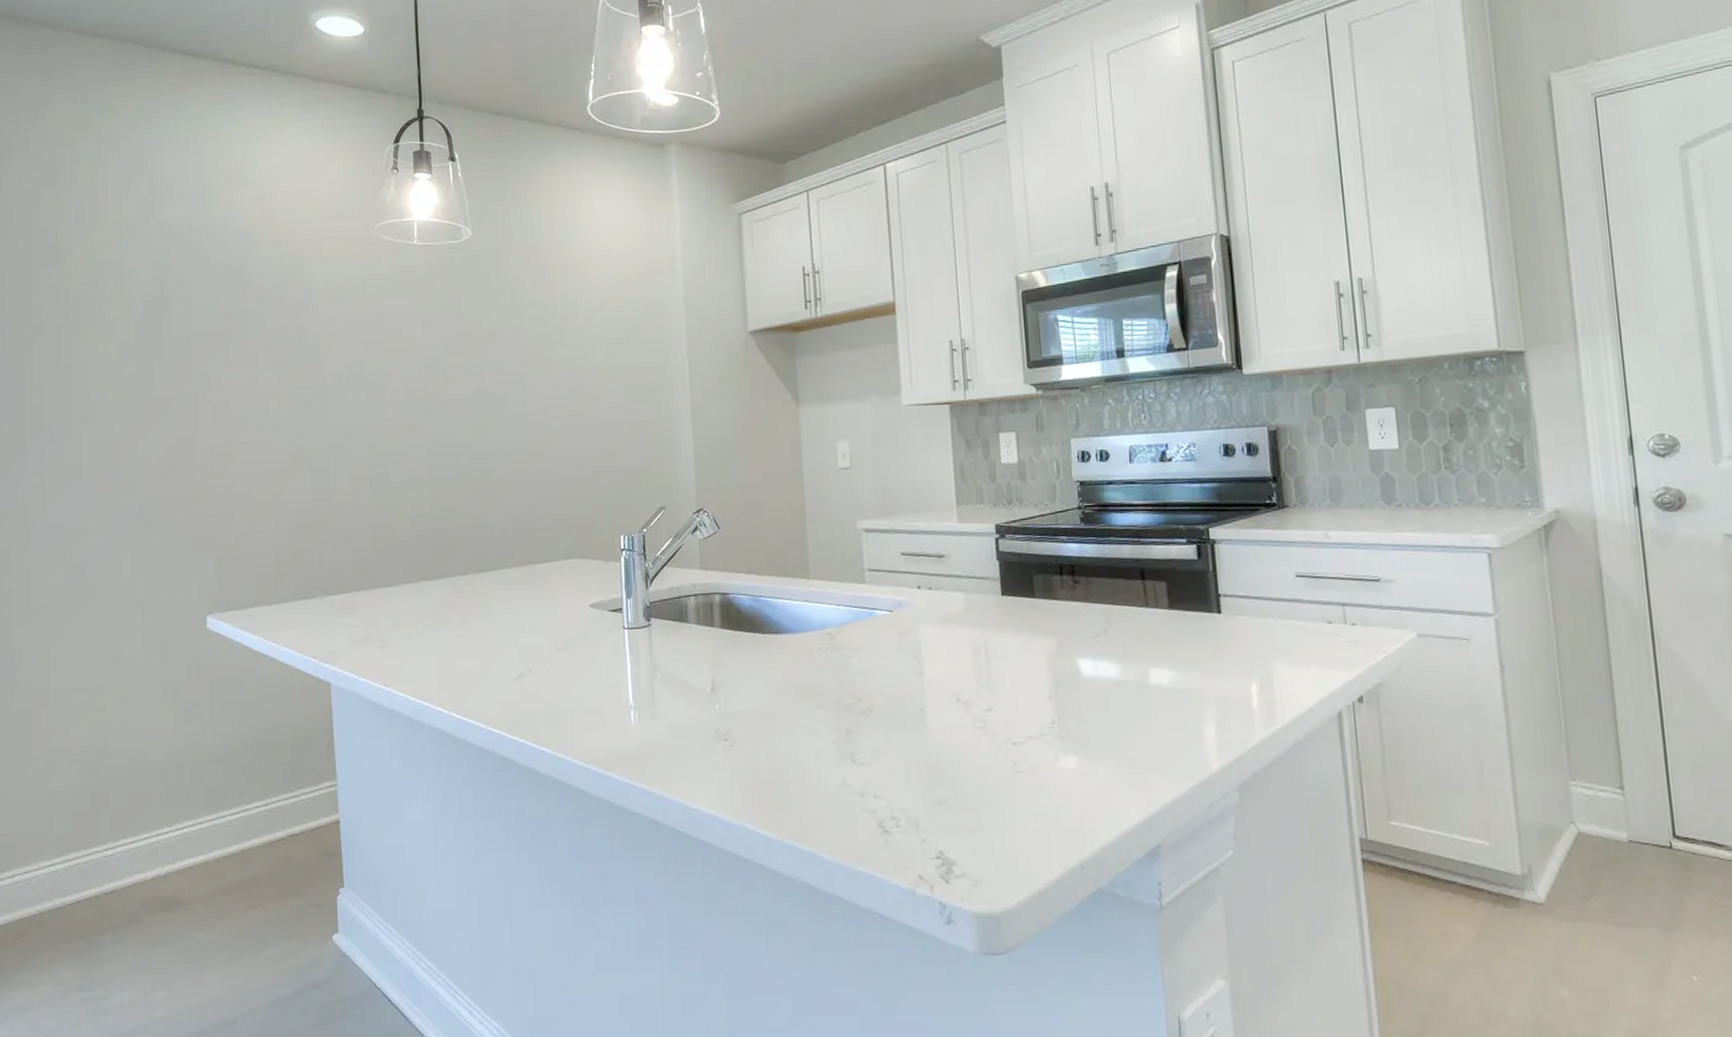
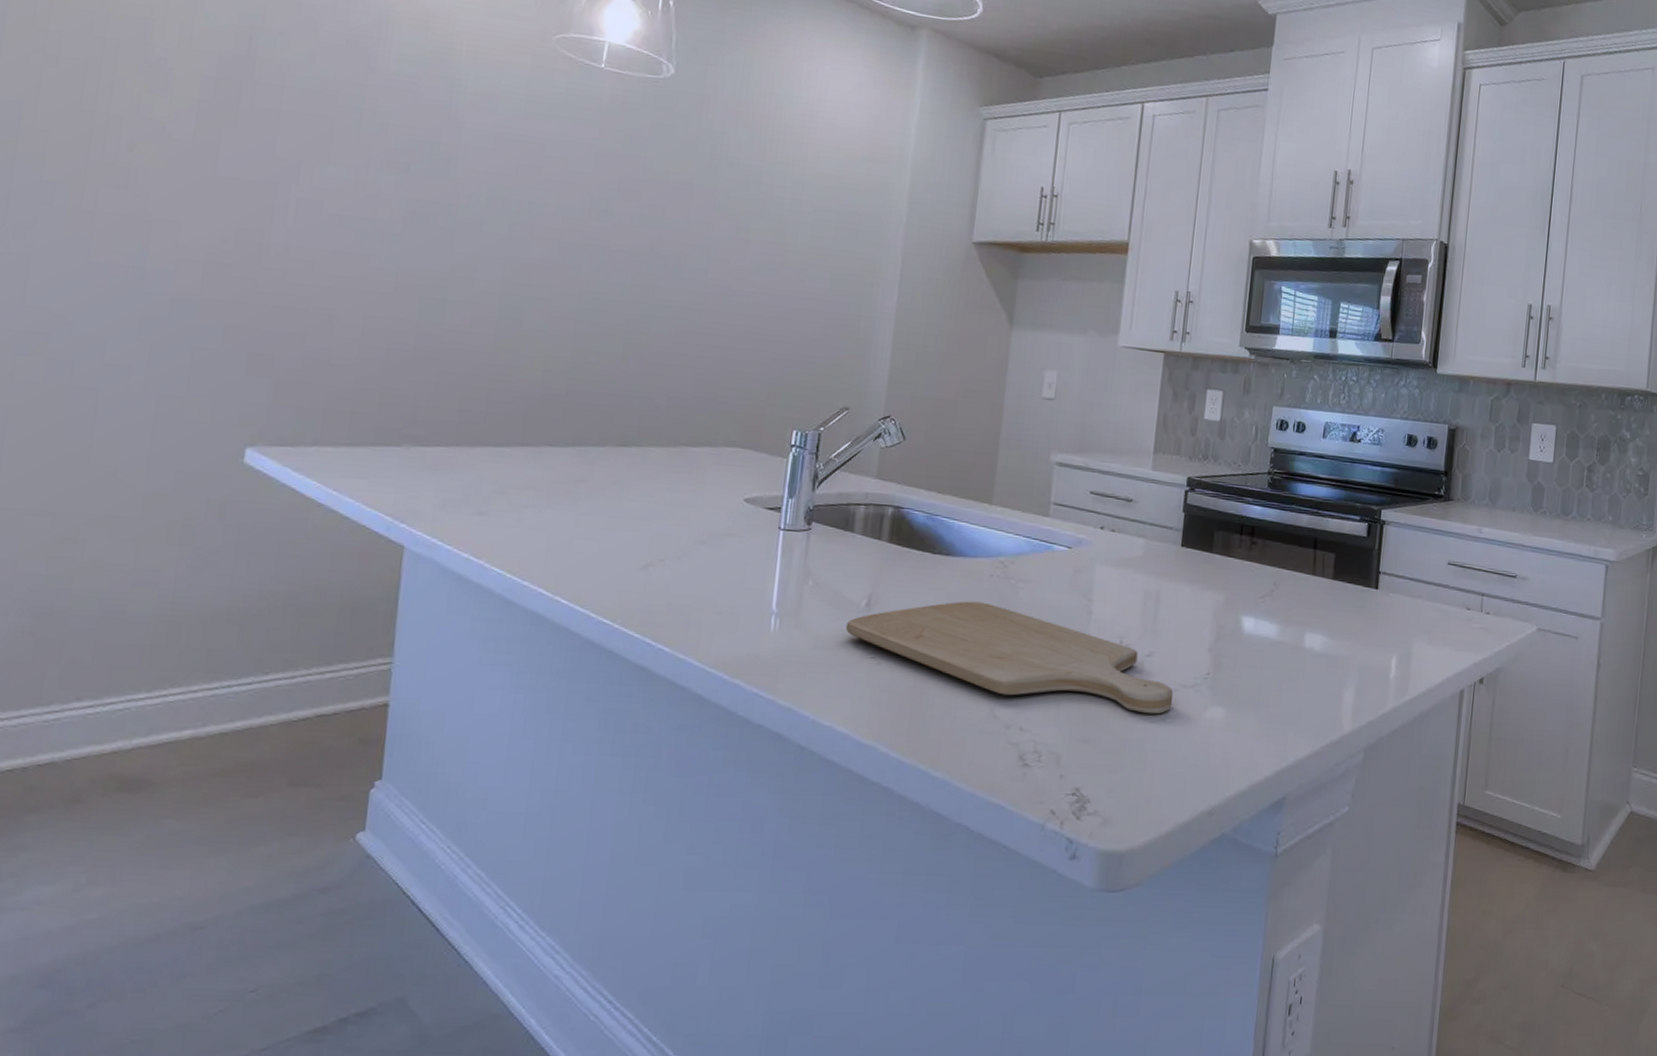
chopping board: none [696,675,1022,770] -> present [845,601,1174,715]

